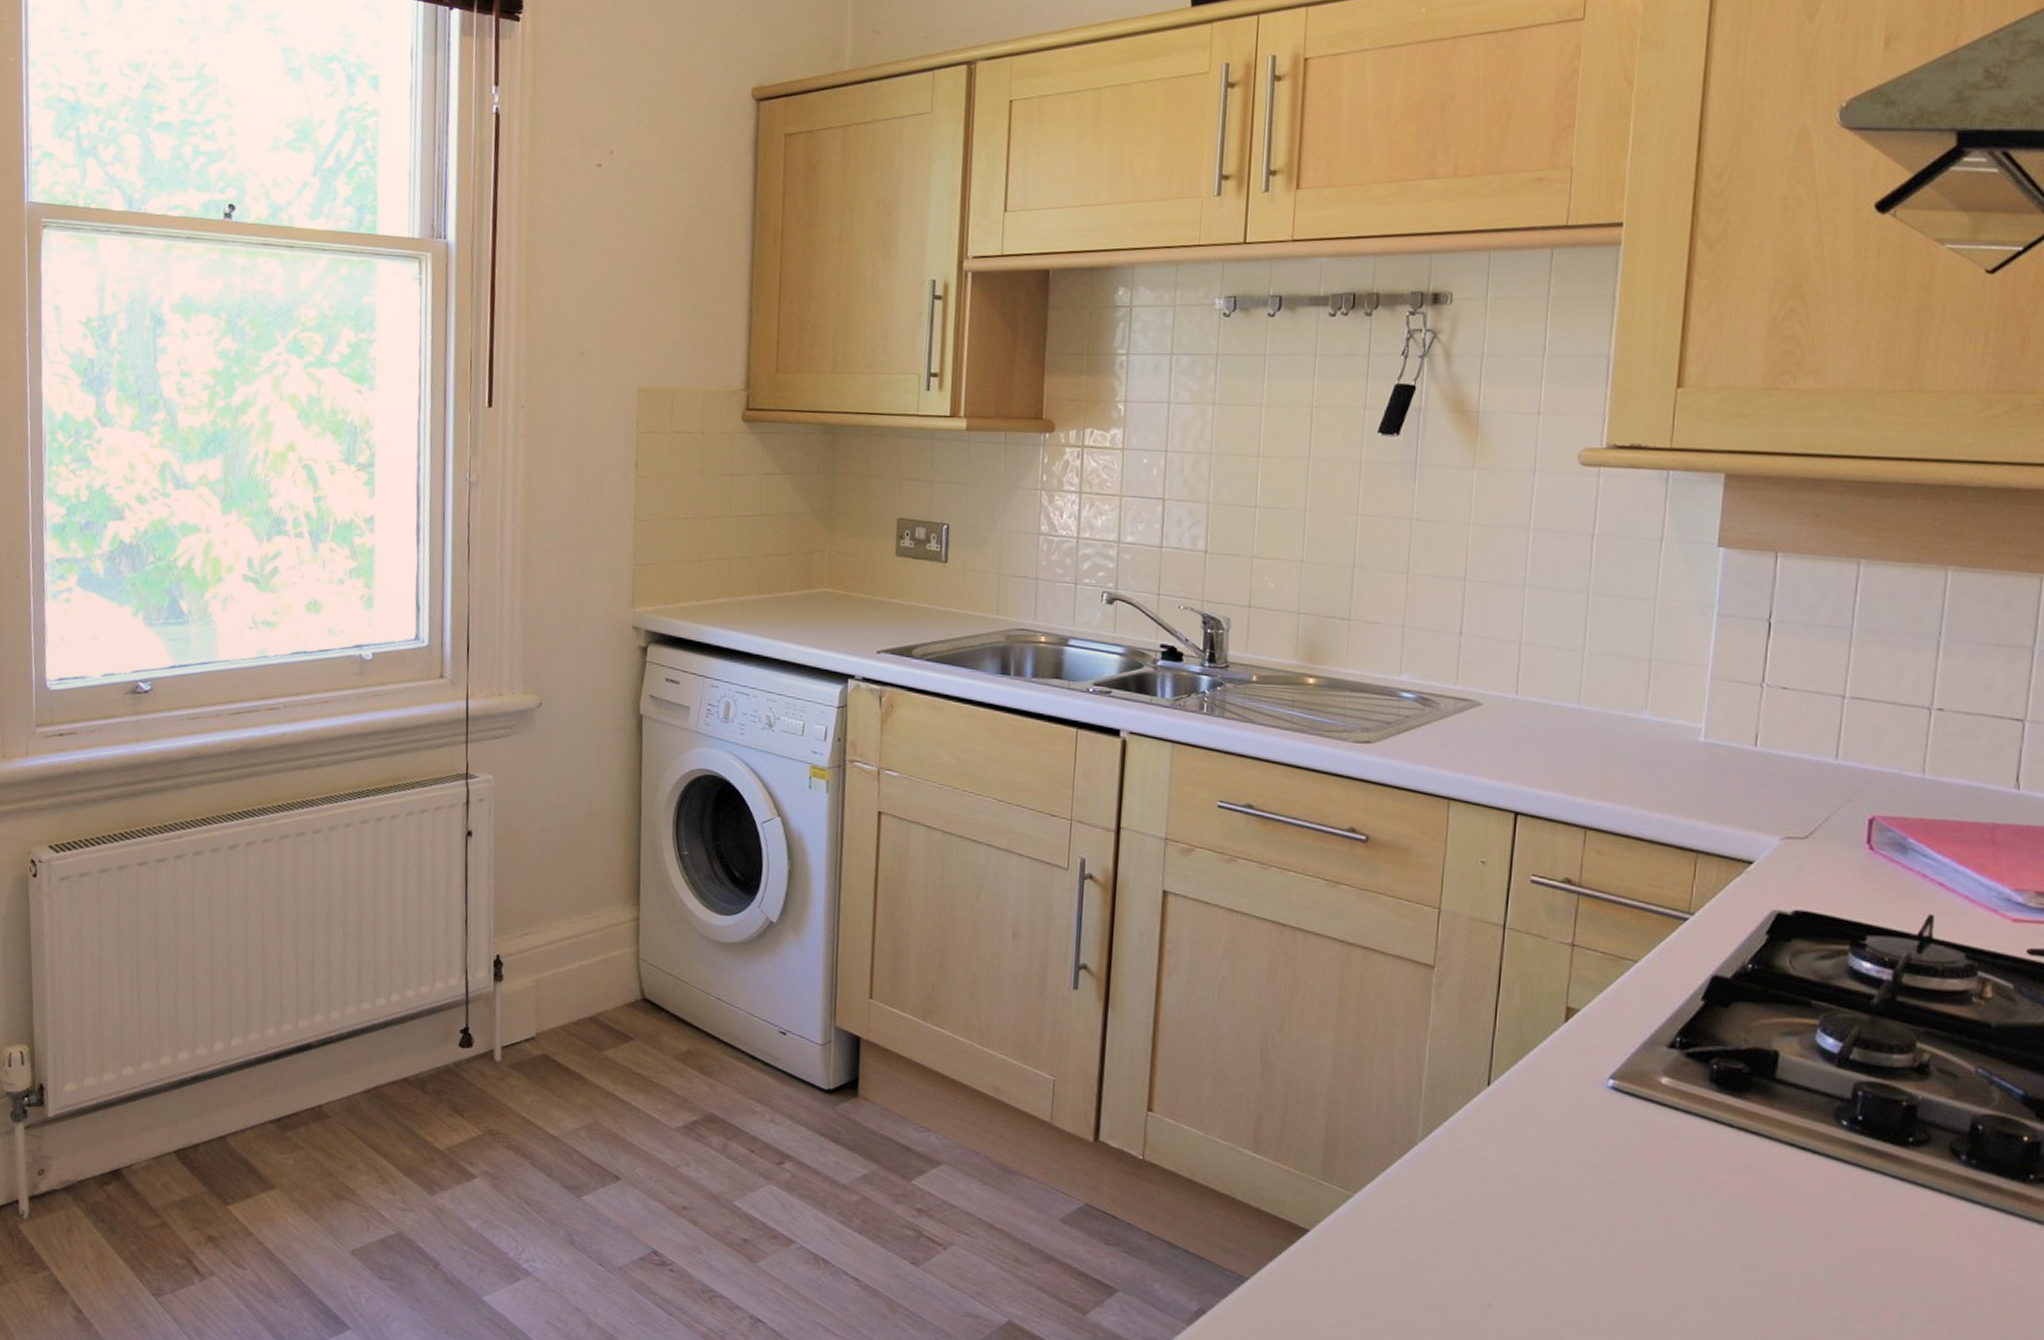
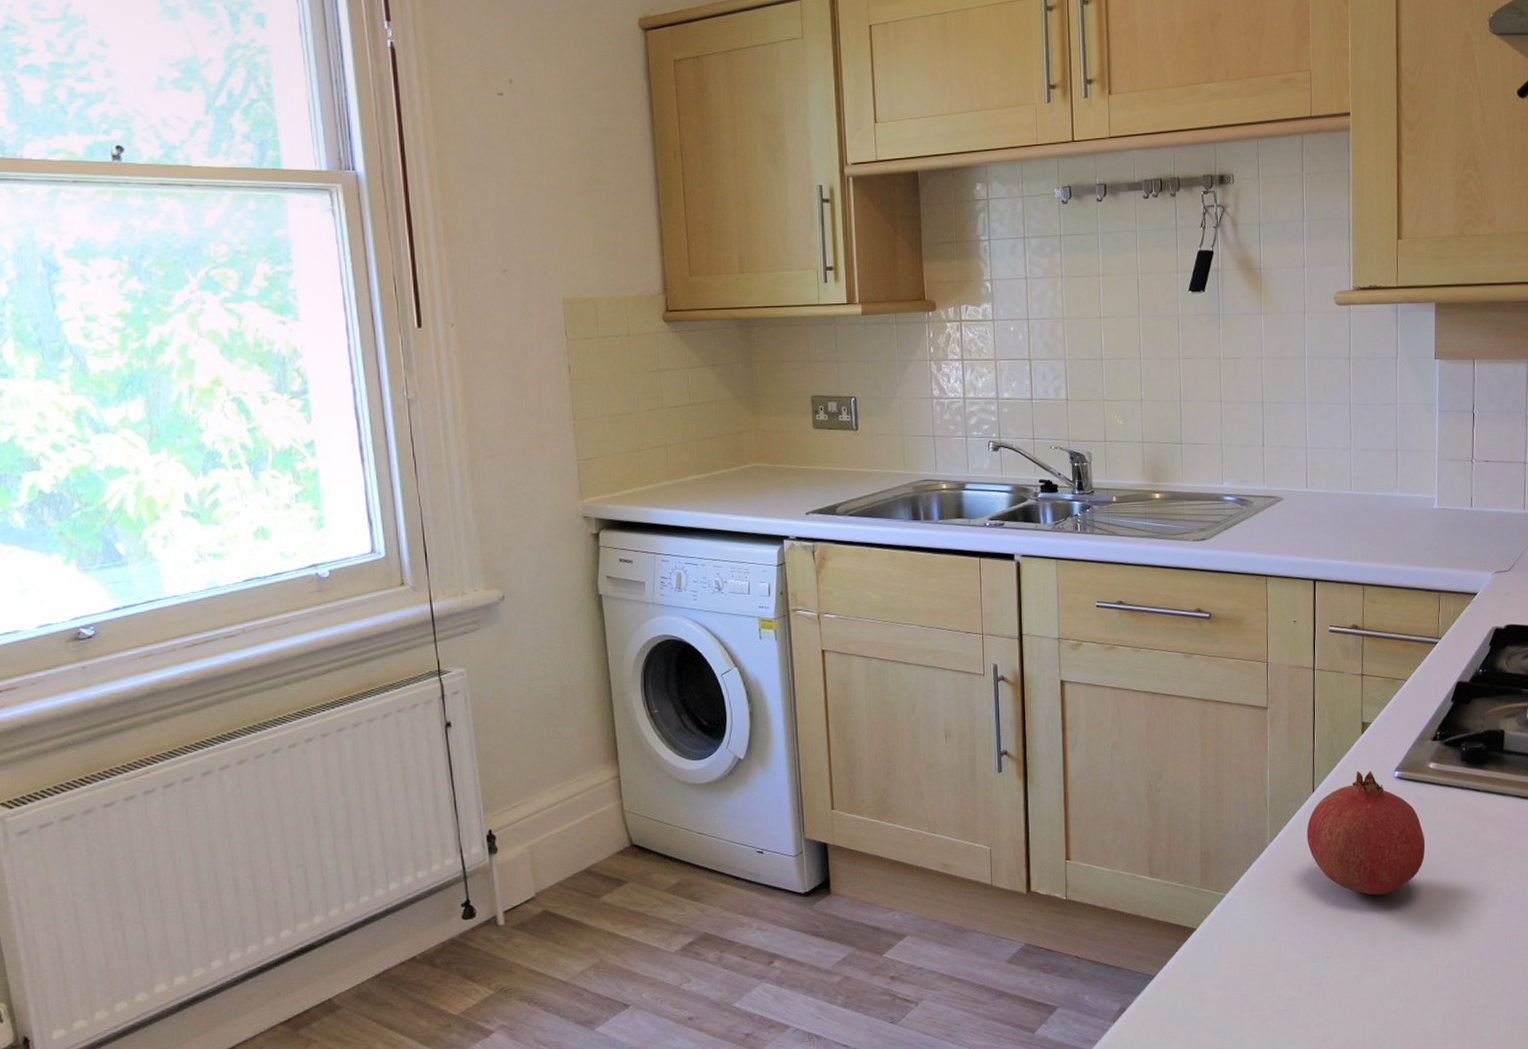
fruit: none [1473,1070,1646,1239] -> present [1306,771,1426,895]

